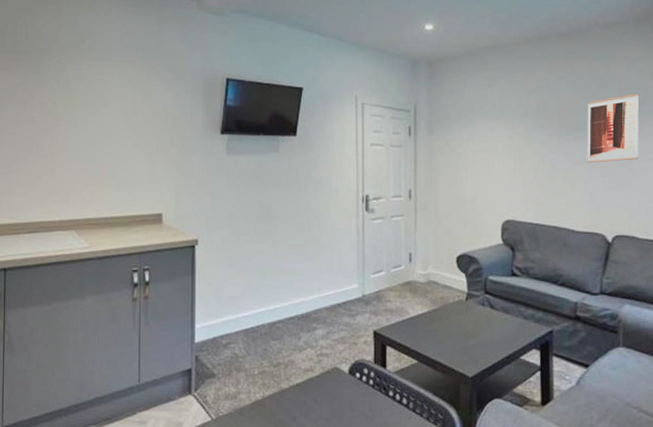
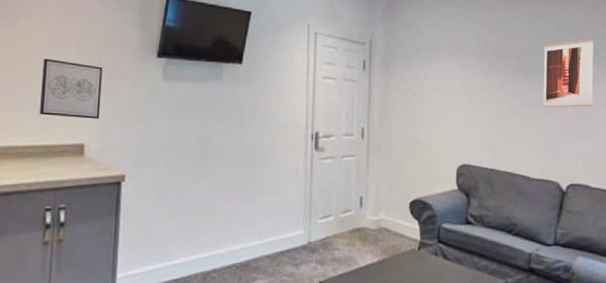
wall art: none [123,140,174,191] -> present [40,58,103,119]

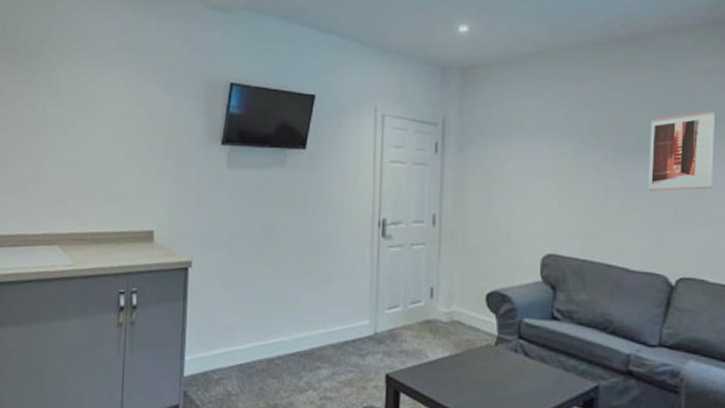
wall art: present [40,58,103,119] -> none [113,149,170,207]

